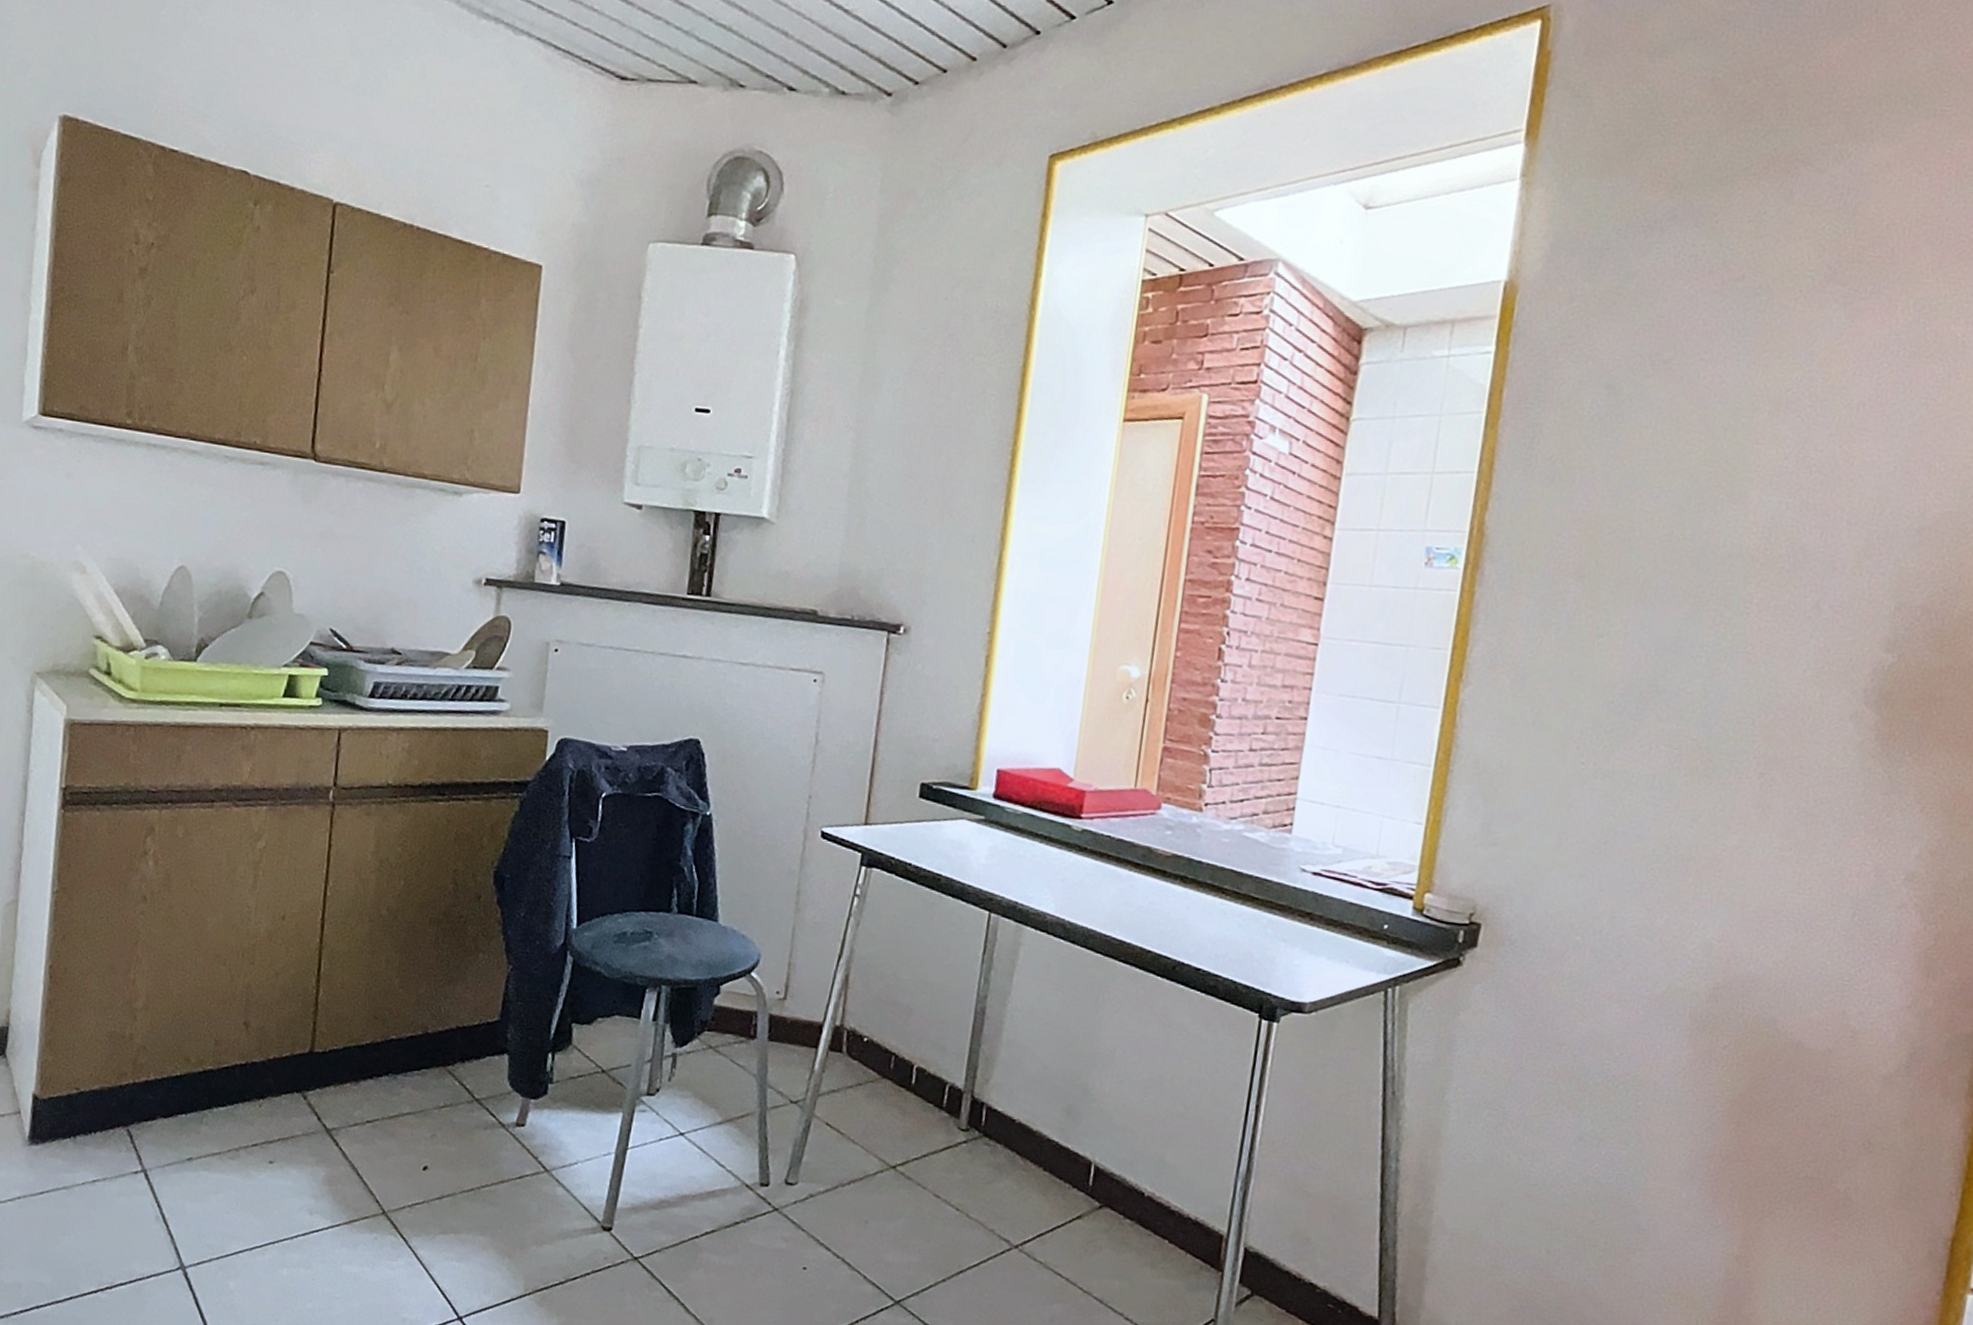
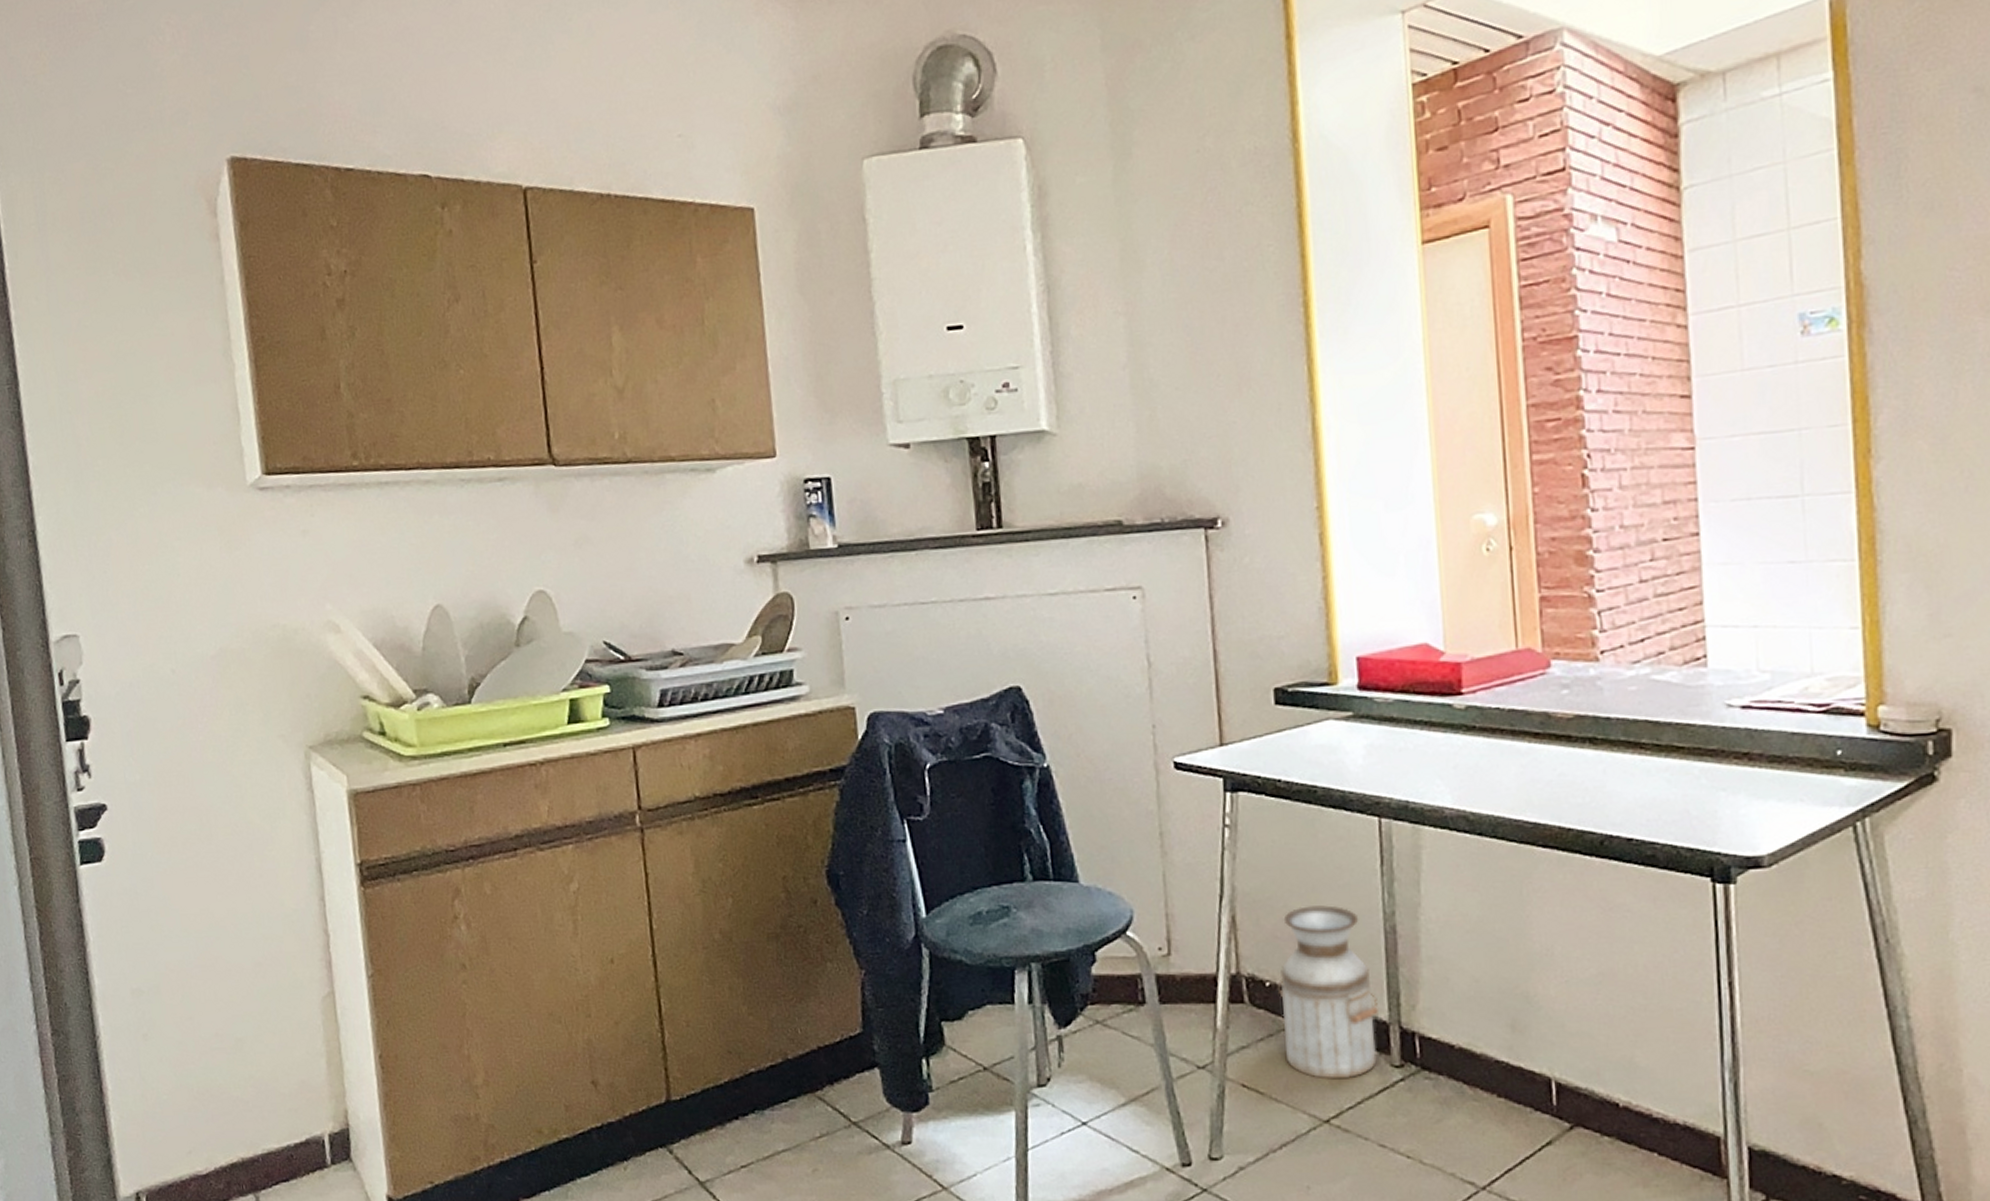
planter: none [869,977,958,1133] -> present [1277,905,1378,1080]

